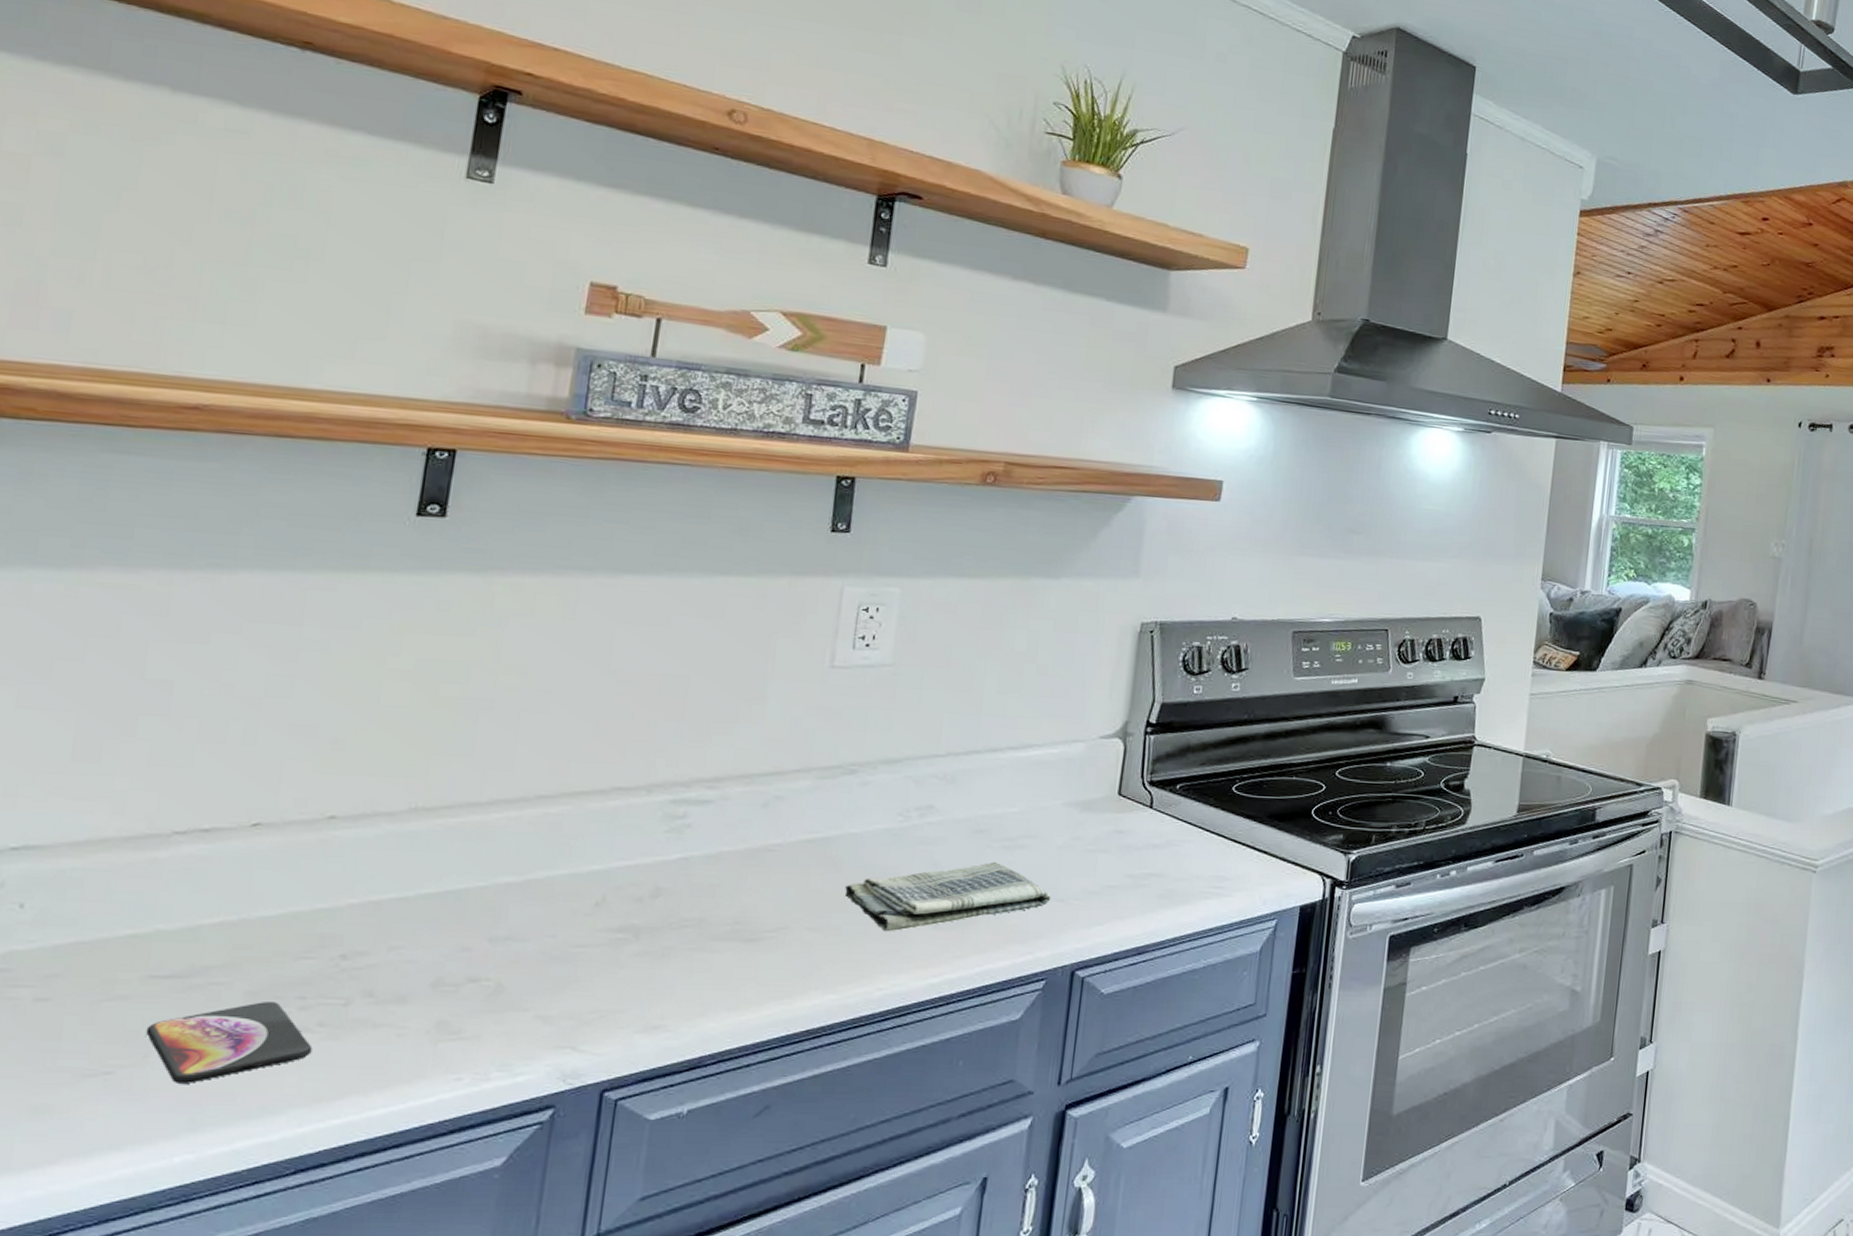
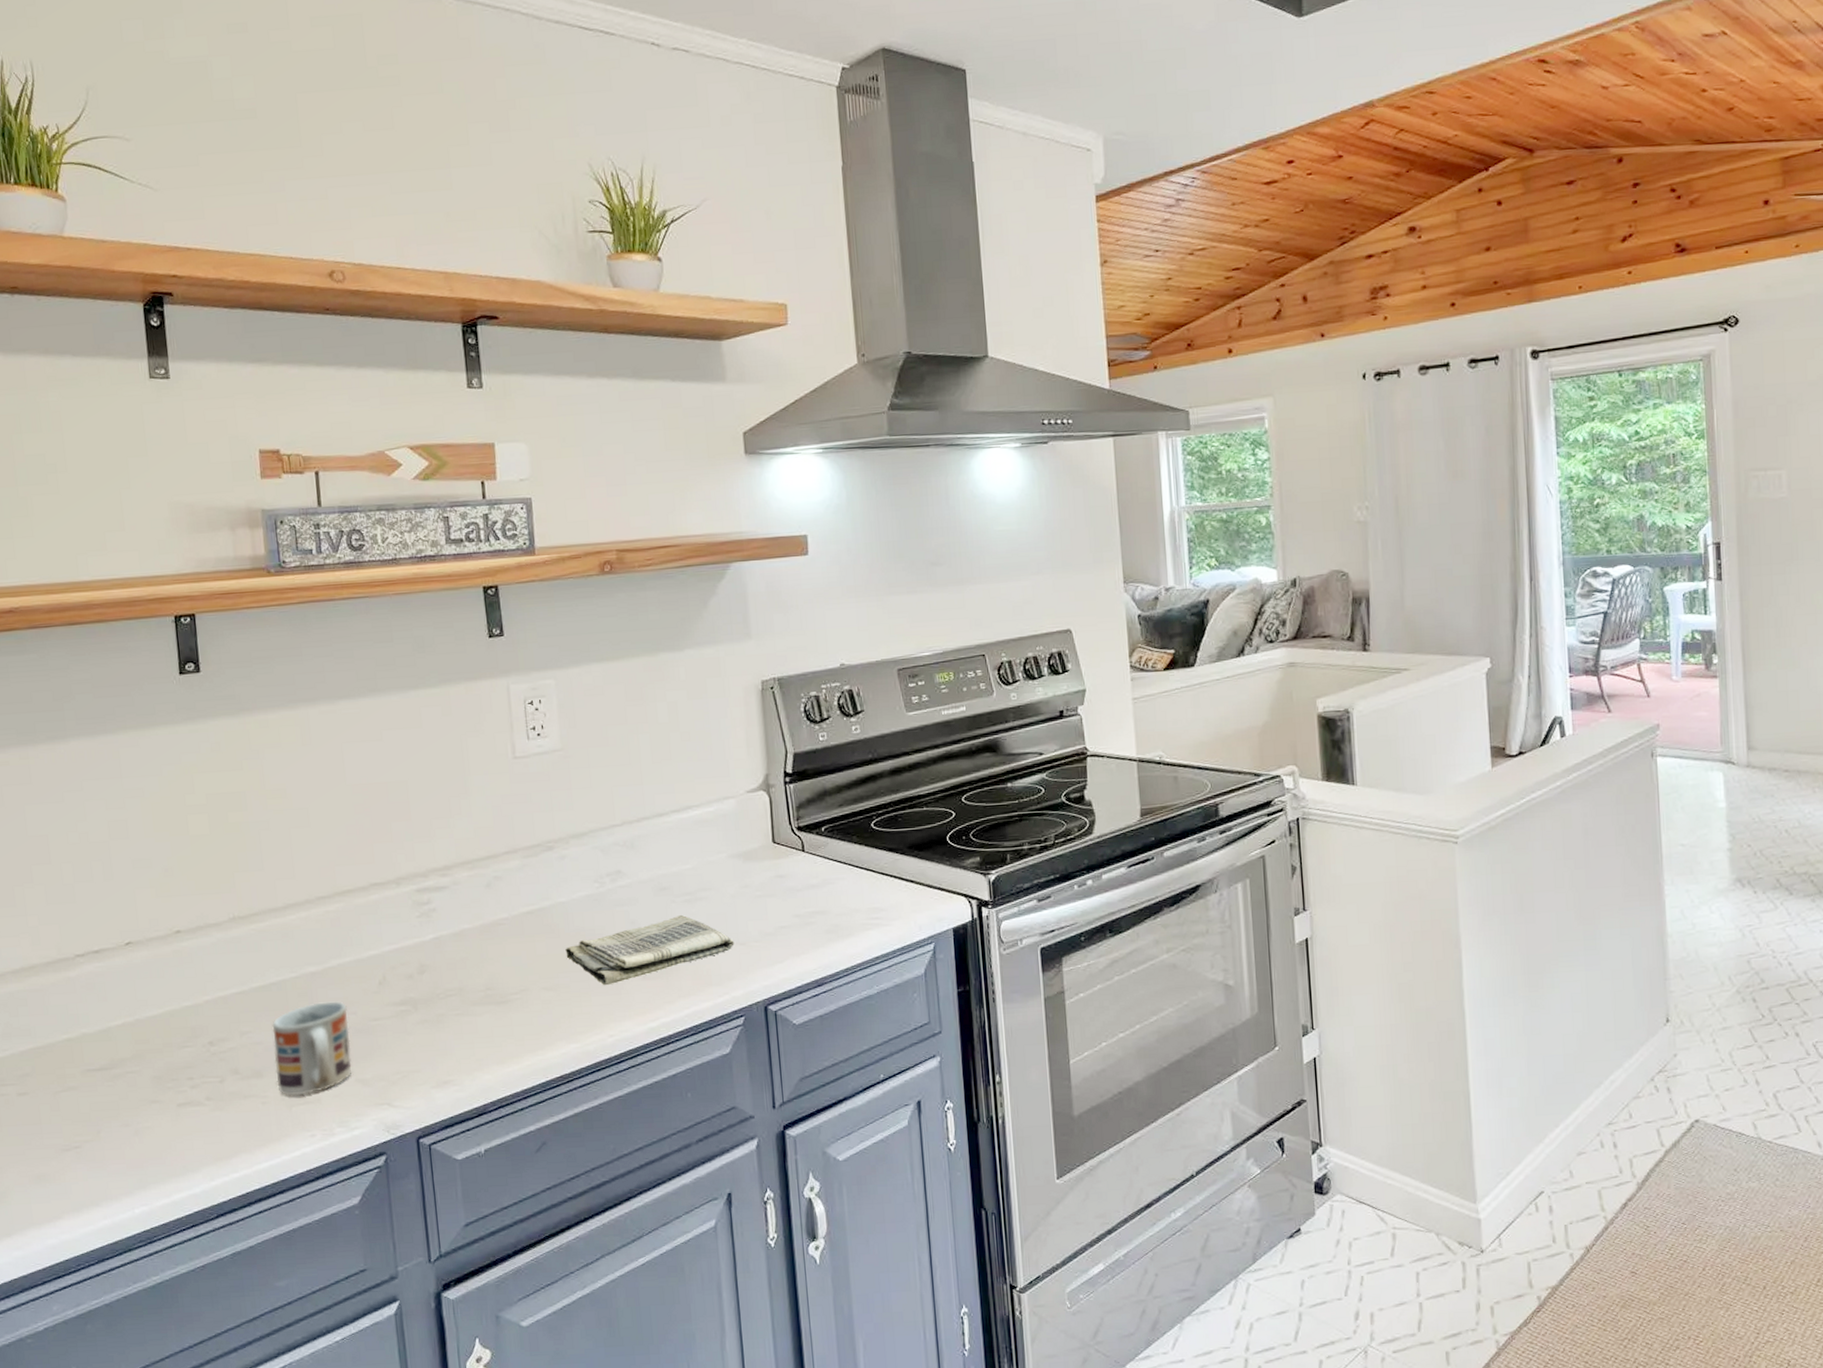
smartphone: present [145,1002,313,1083] -> none [94,1083,207,1152]
cup: none [425,919,547,1030] -> present [272,1001,352,1096]

